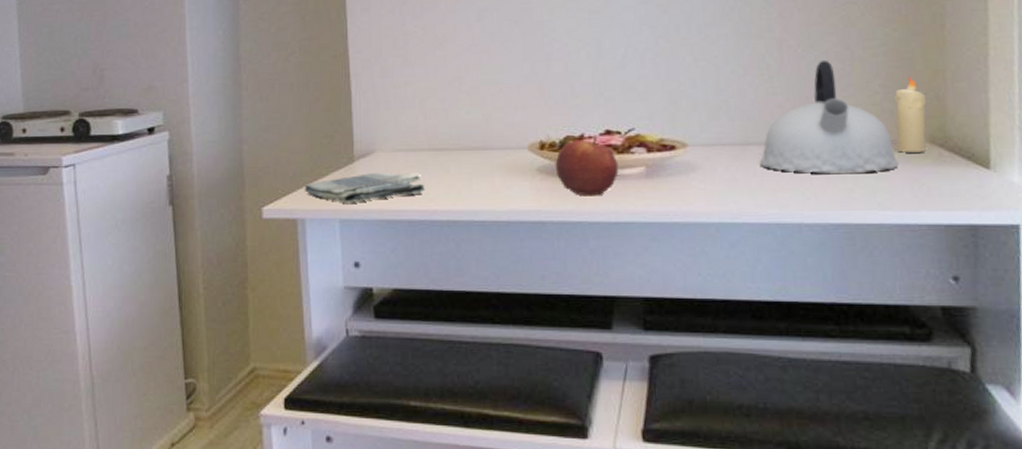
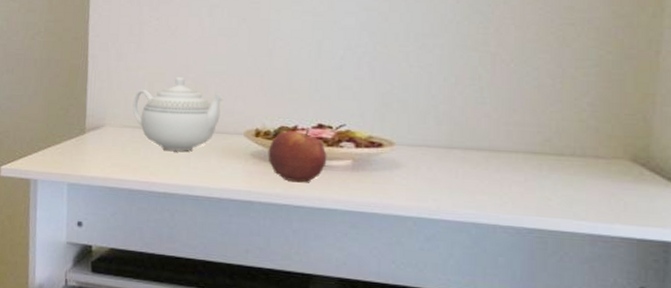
dish towel: present [304,172,425,203] -> none [38,144,147,170]
teapot: none [404,91,502,173] -> present [132,77,224,151]
kettle: present [759,60,899,173] -> none [462,75,598,184]
candle: present [894,76,926,153] -> none [599,97,632,170]

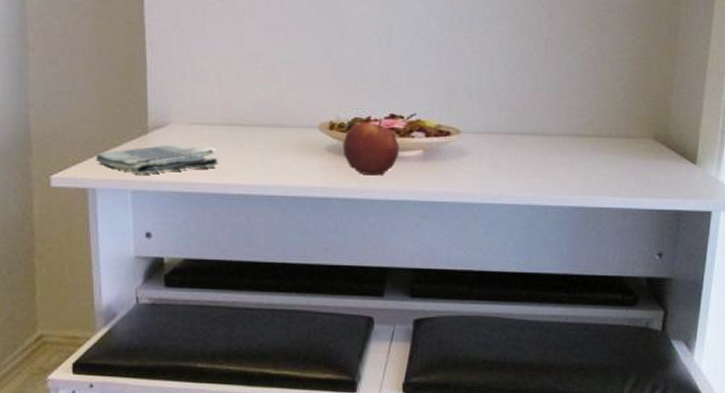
dish towel: none [38,144,147,170] -> present [95,144,218,174]
teapot: present [132,77,224,151] -> none [199,67,296,149]

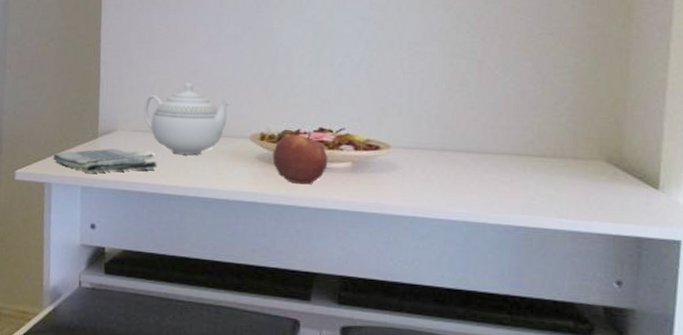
teapot: none [199,67,296,149] -> present [143,83,230,155]

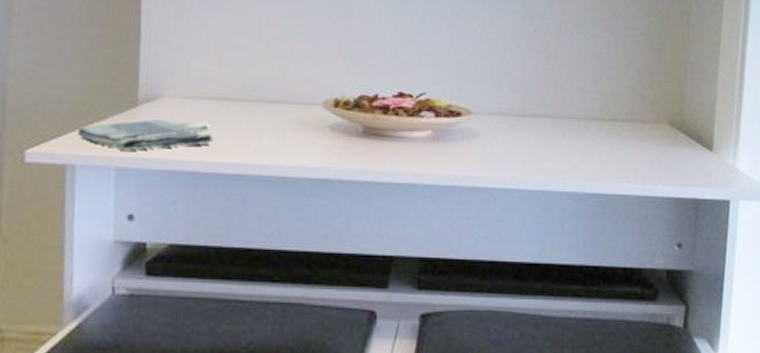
teapot: present [143,83,230,155] -> none [196,39,300,125]
apple: present [272,132,328,184] -> none [347,98,408,157]

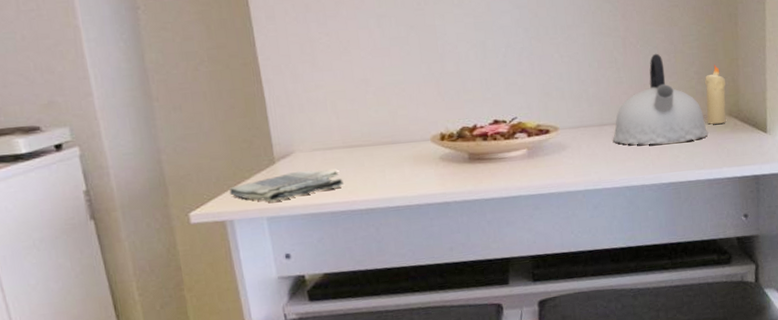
kettle: none [532,43,645,148] -> present [612,53,709,145]
candle: none [645,65,670,133] -> present [704,64,726,125]

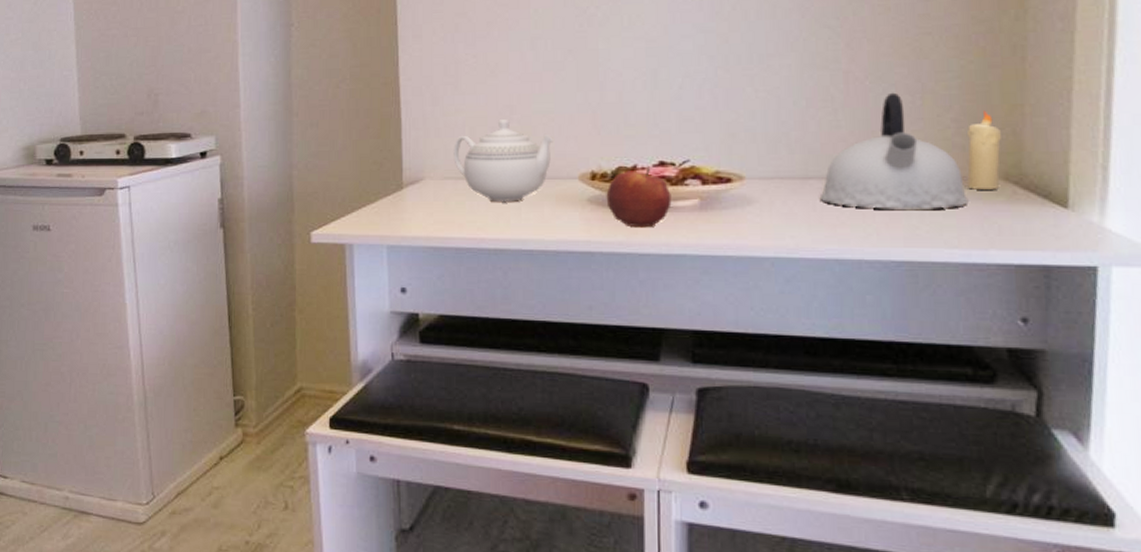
dish towel: present [229,170,344,202] -> none [352,199,473,230]
teapot: none [318,92,406,167] -> present [453,119,553,202]
apple: none [454,126,507,178] -> present [606,168,672,228]

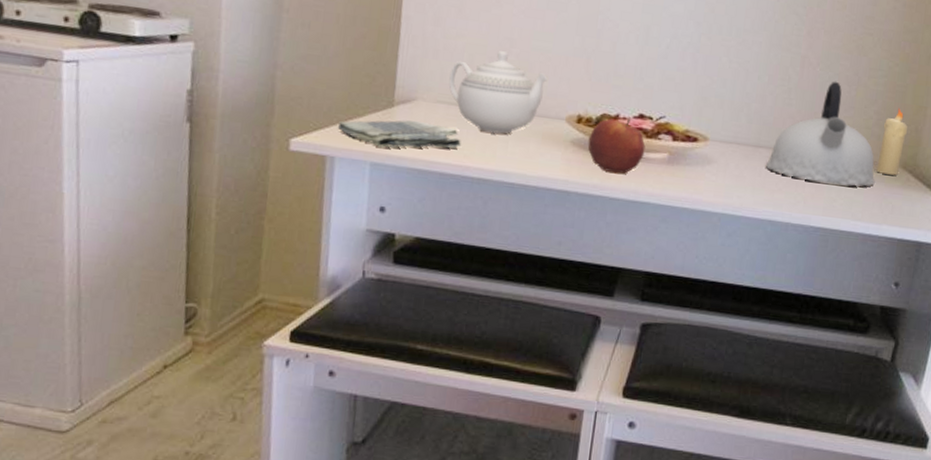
dish towel: none [352,199,473,230] -> present [337,120,461,148]

